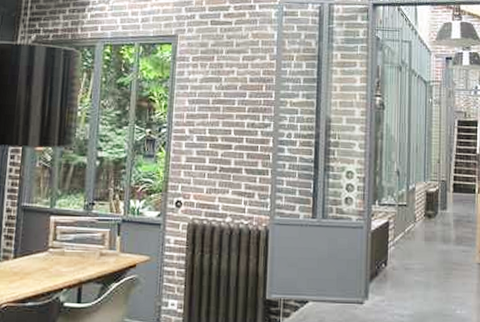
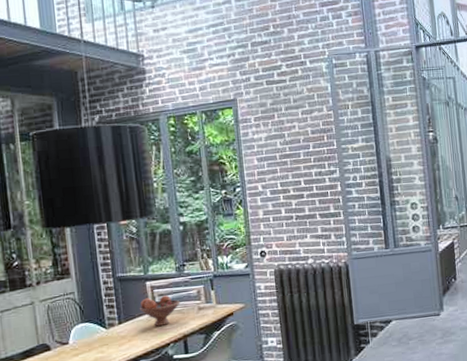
fruit bowl: none [38,233,82,267] -> present [139,295,180,326]

